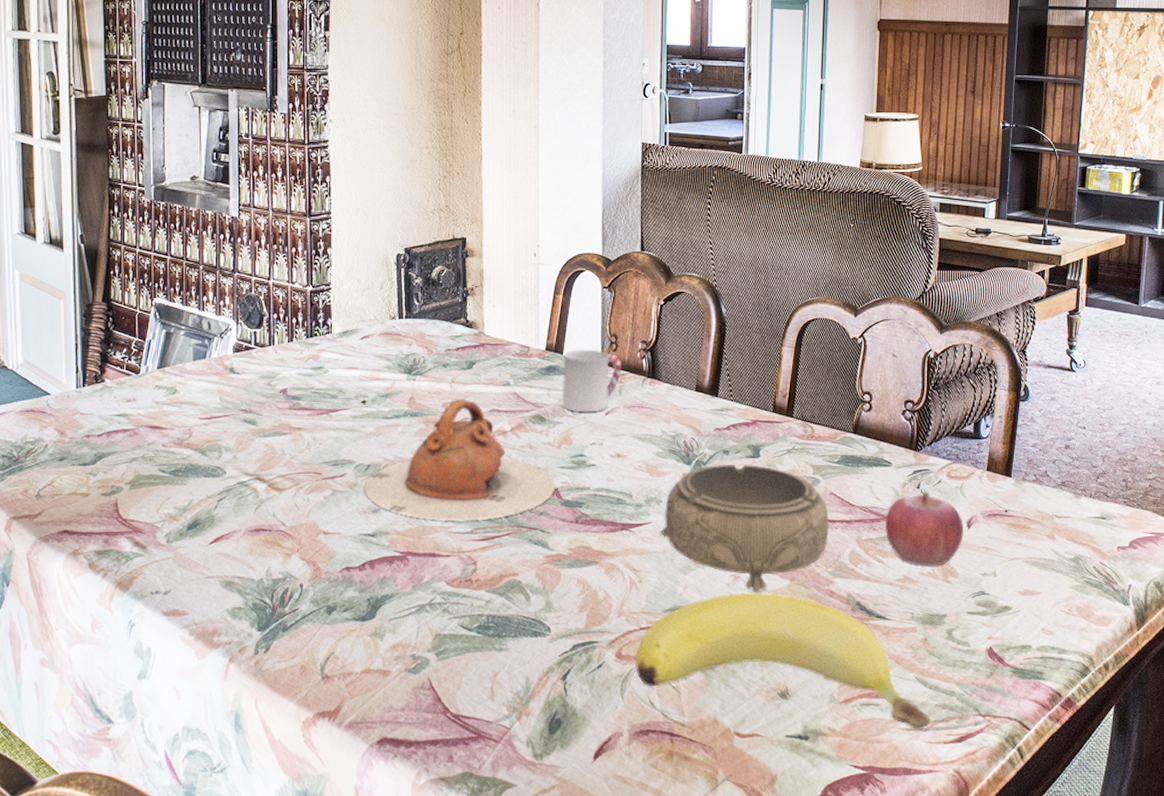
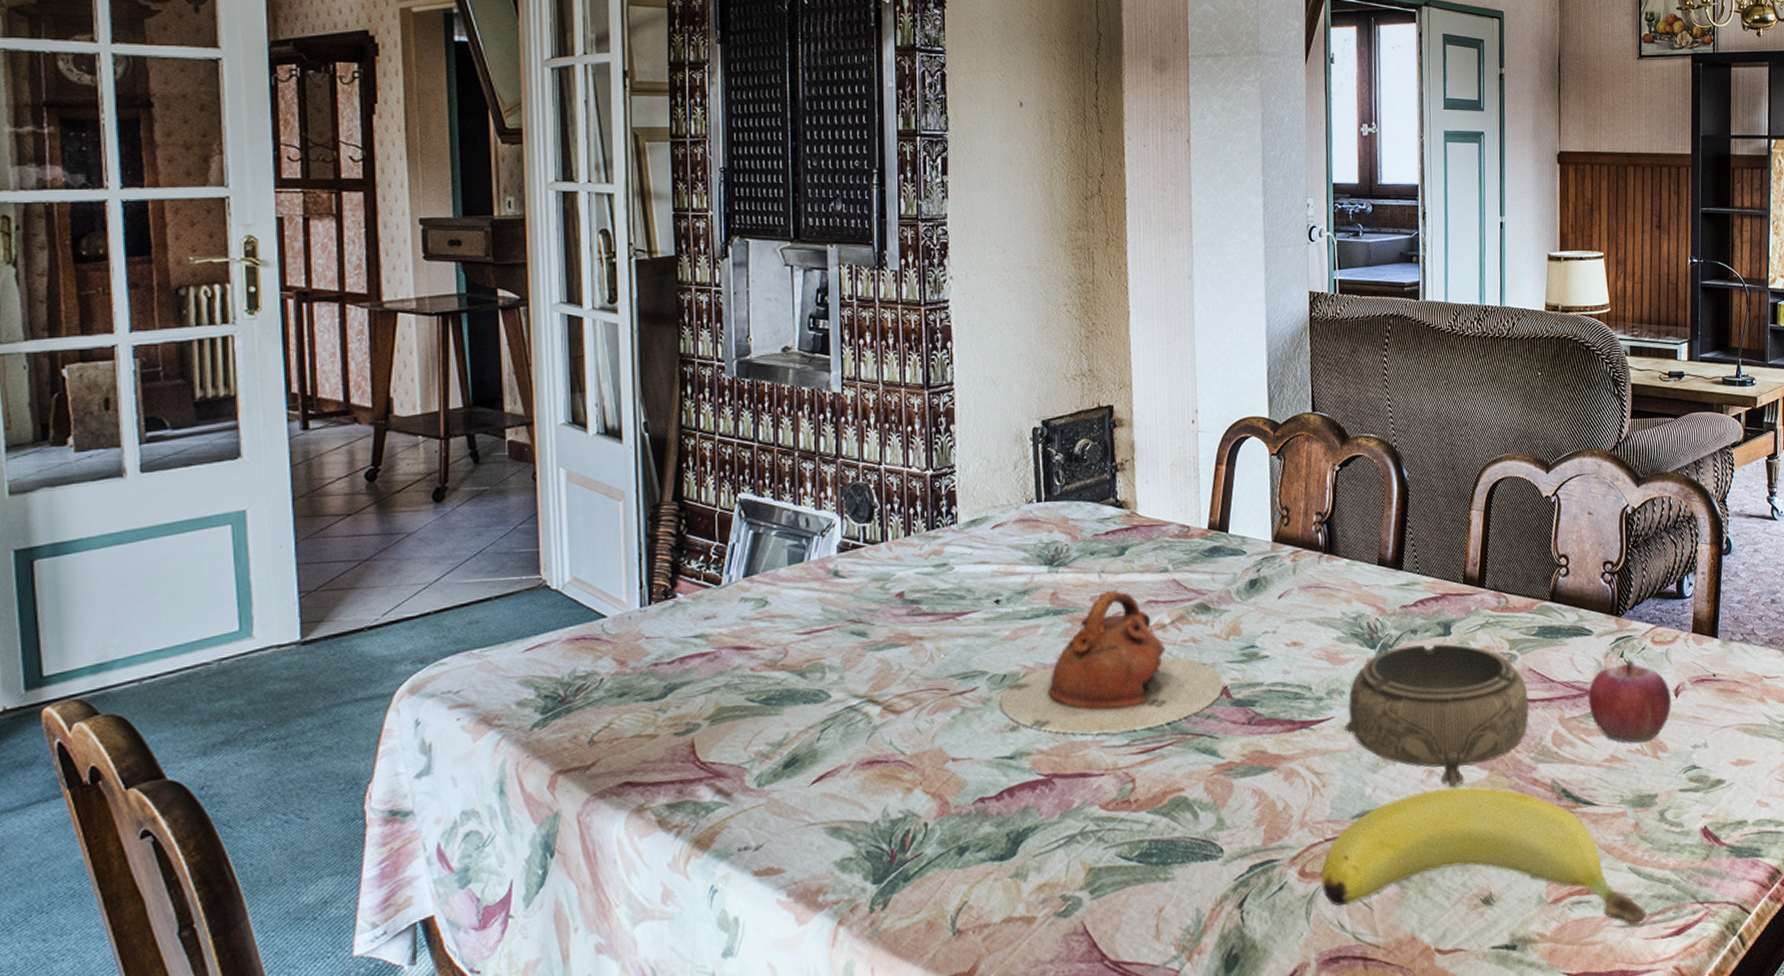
cup: present [563,349,622,413] -> none [1228,525,1296,598]

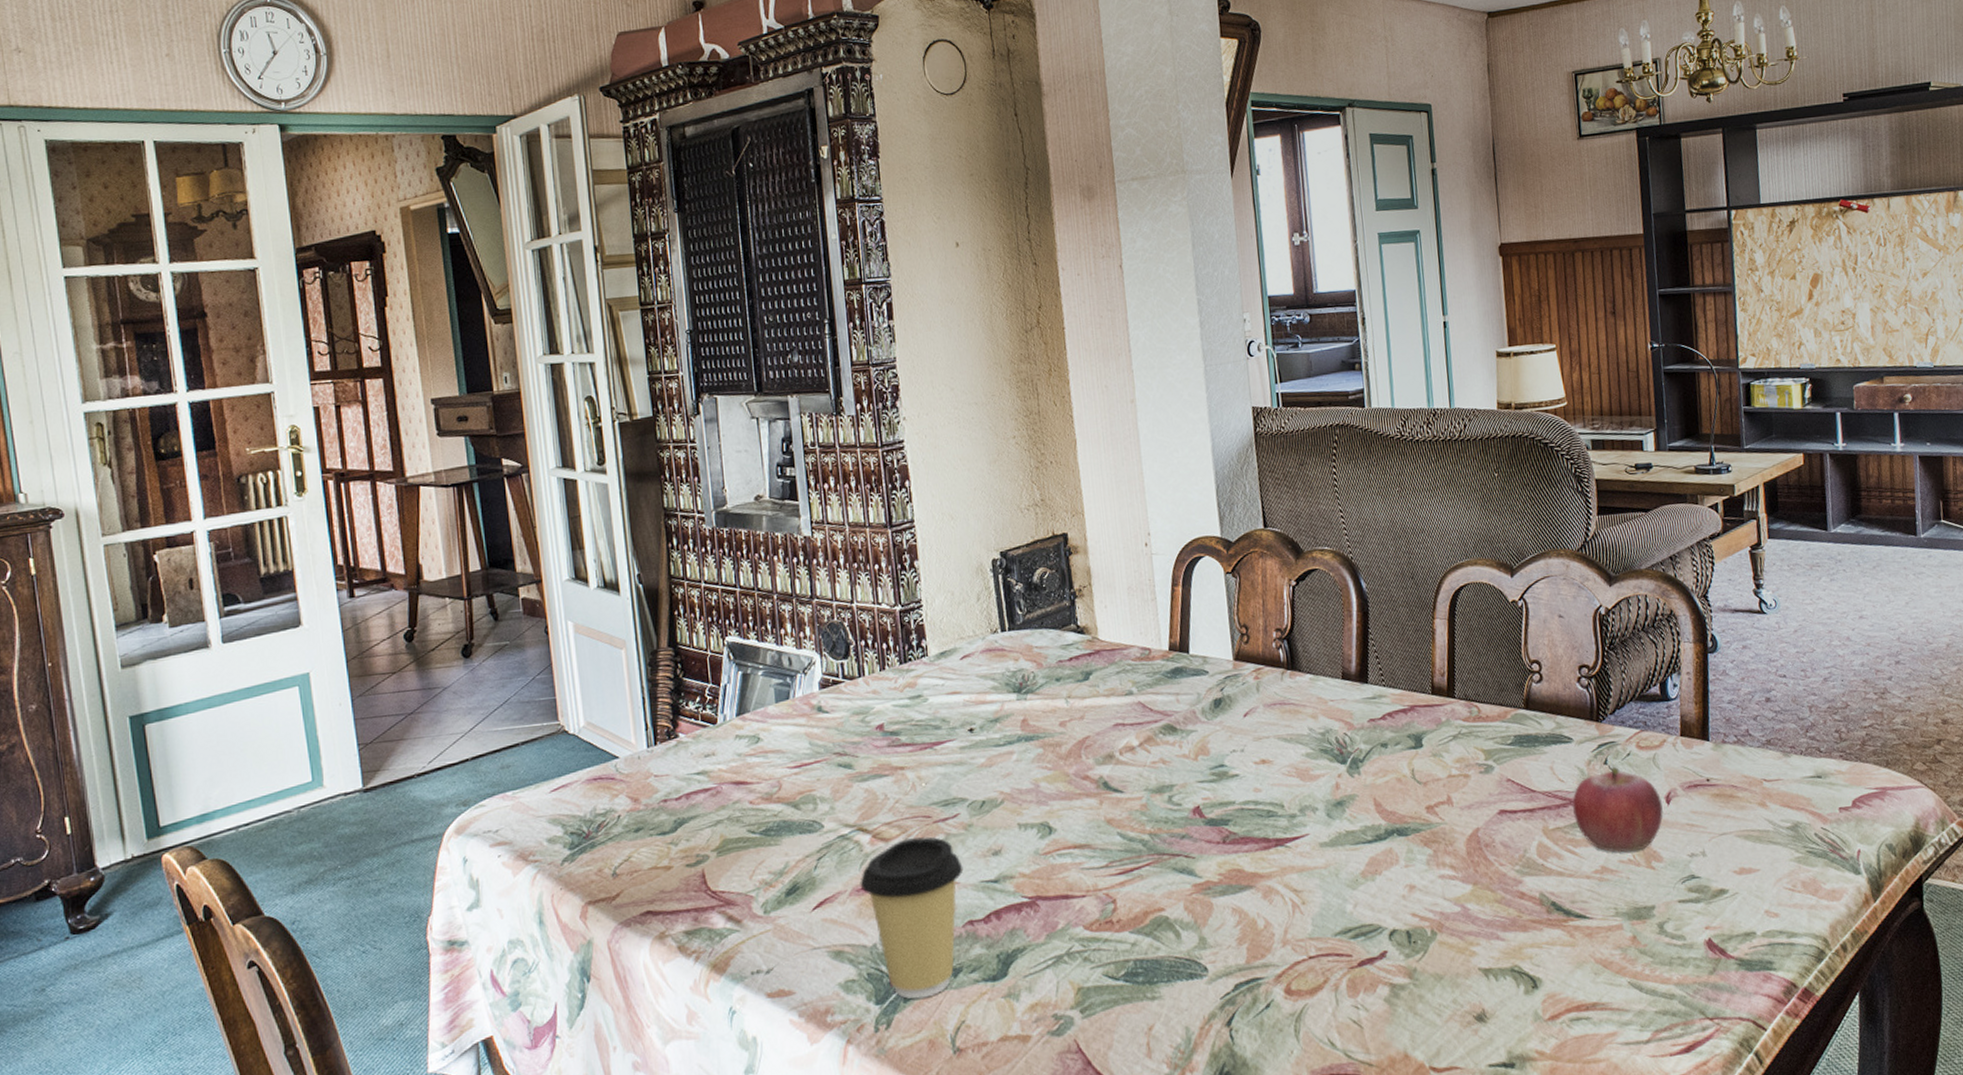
coffee cup: none [865,710,978,879] -> present [860,836,964,999]
teapot: present [1000,590,1224,734] -> none [980,714,1197,857]
banana: present [1321,786,1648,926] -> none [1307,901,1653,1043]
decorative bowl: present [1346,643,1529,788] -> none [1321,756,1511,903]

